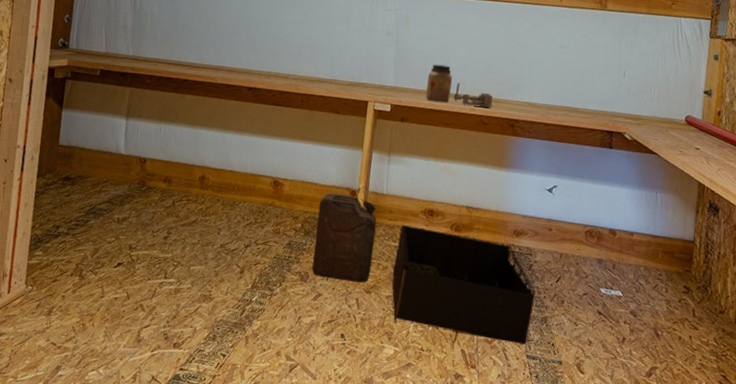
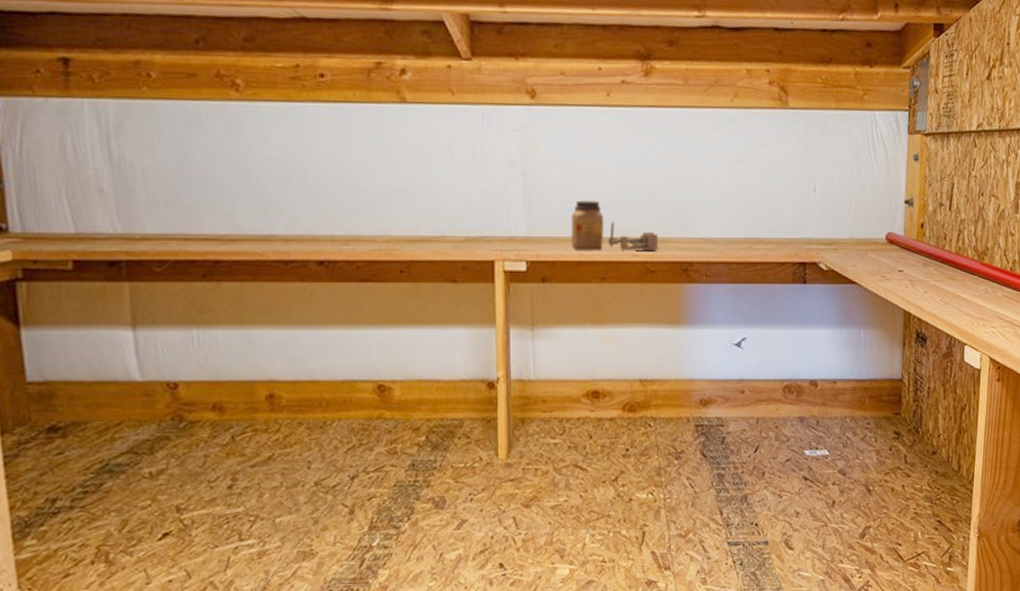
jerry can: present [312,193,378,283] -> none [446,389,528,498]
storage bin: present [392,225,536,346] -> none [555,415,731,537]

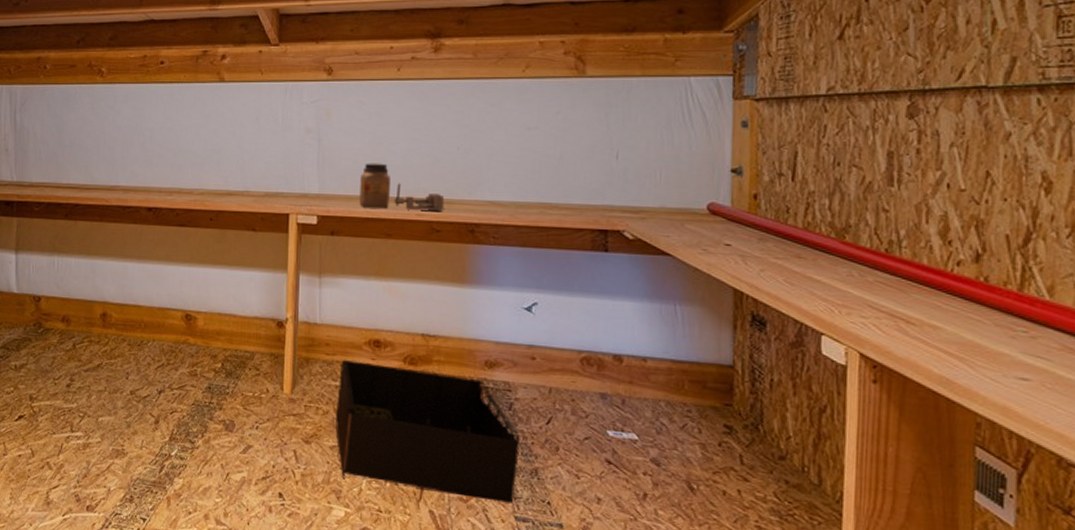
storage bin: none [555,415,731,537] -> present [334,360,520,505]

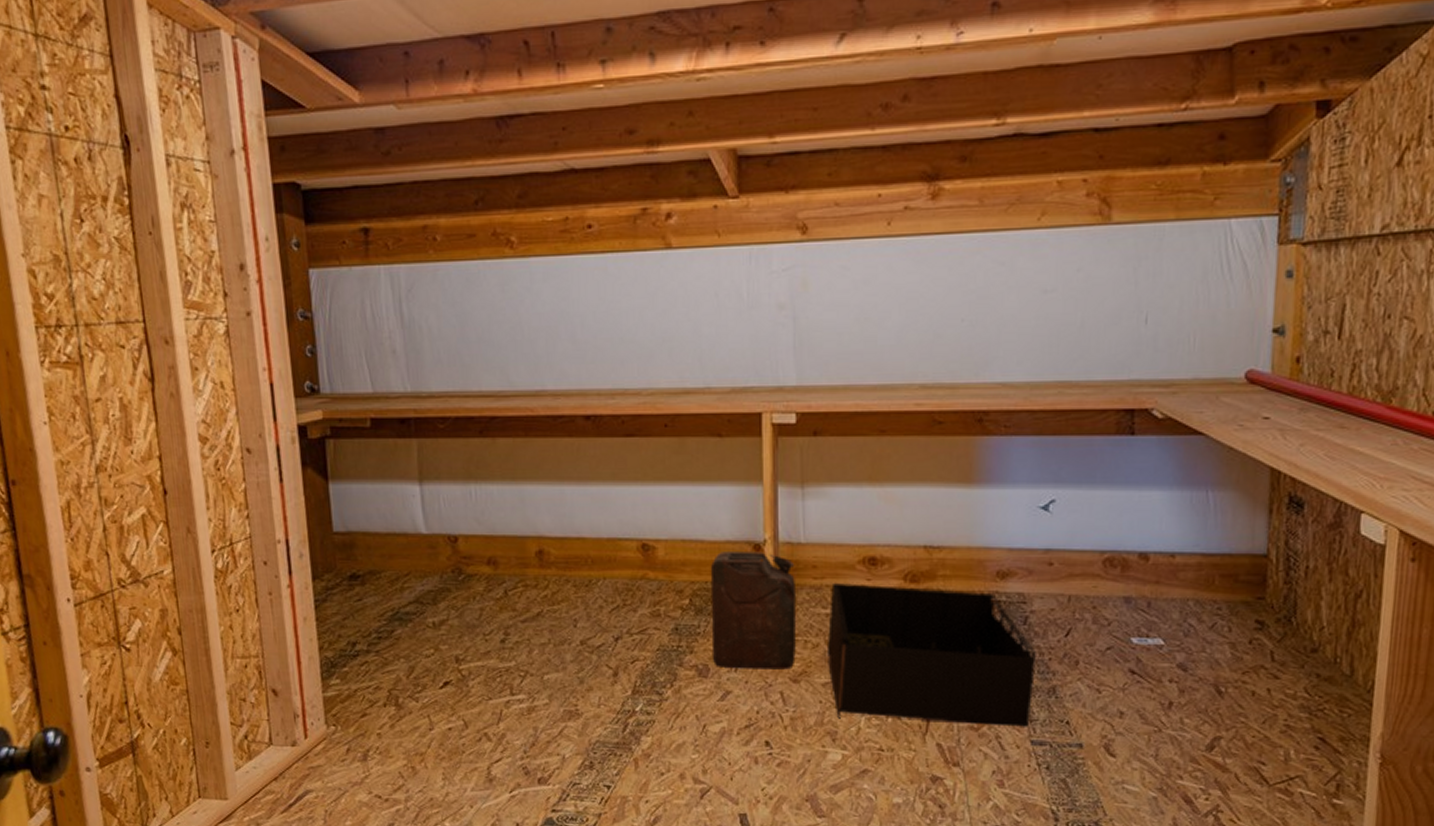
jerry can: none [237,326,312,431] -> present [710,552,797,670]
jar: present [359,163,390,210] -> none [846,343,882,401]
bench vise: present [394,183,445,211] -> none [887,367,948,399]

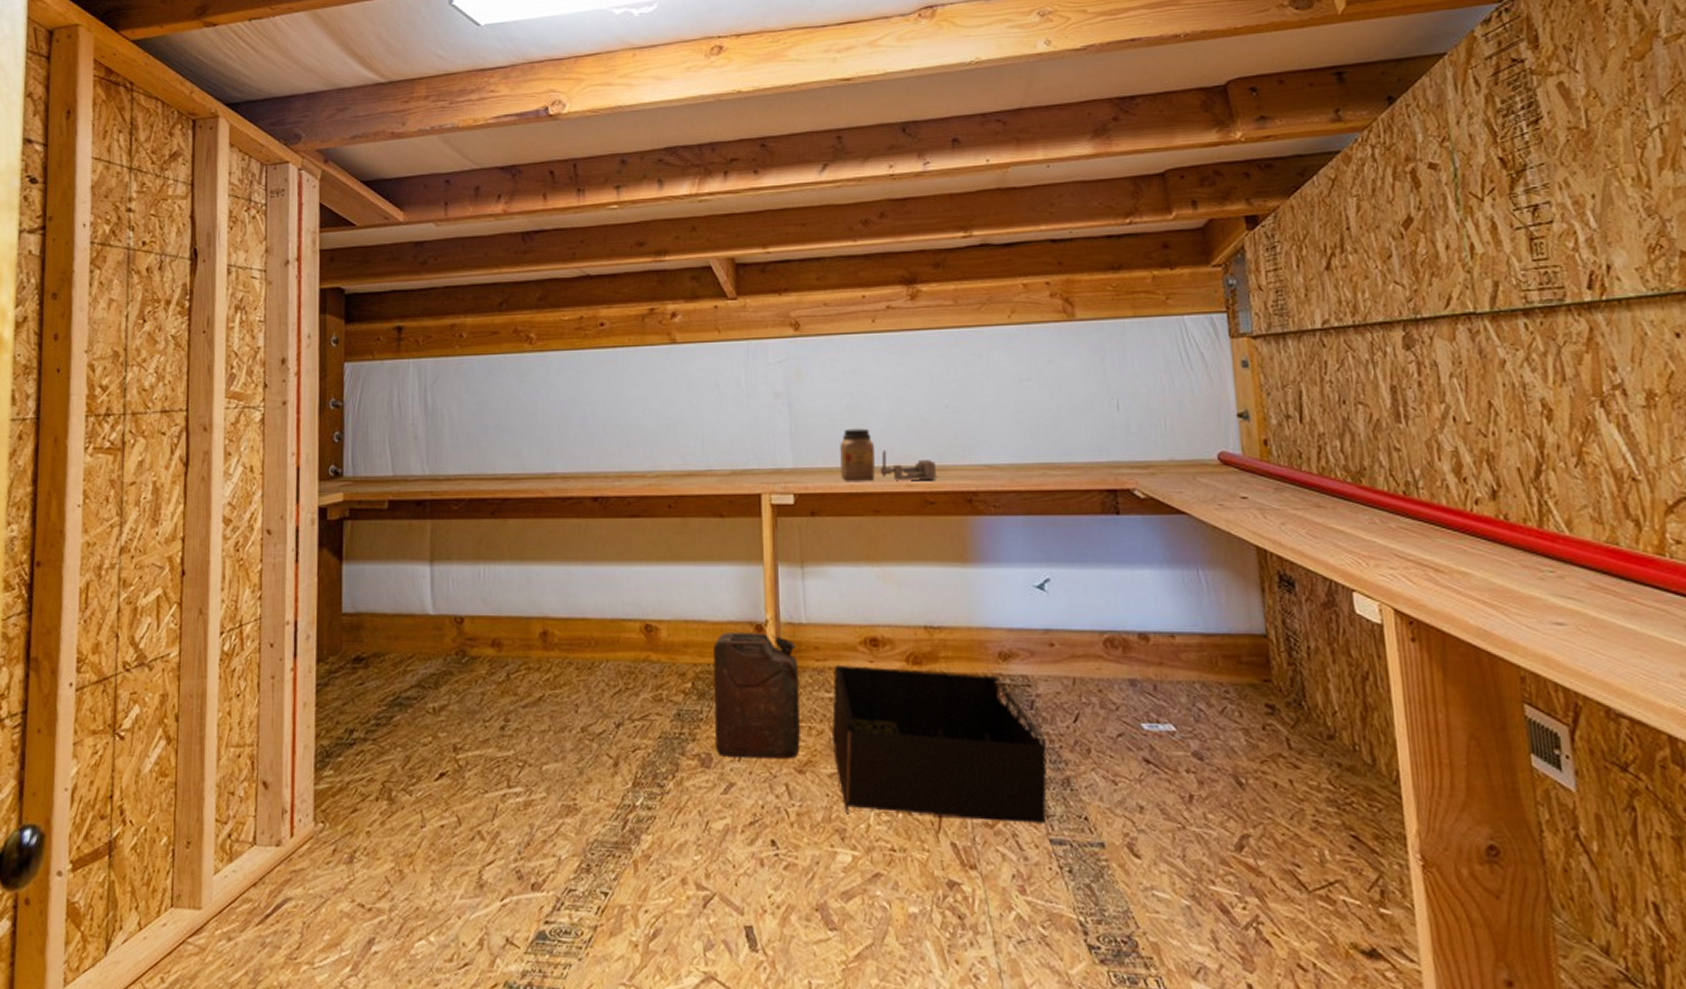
jar: none [846,343,882,401] -> present [840,428,875,483]
bench vise: none [887,367,948,399] -> present [880,450,937,480]

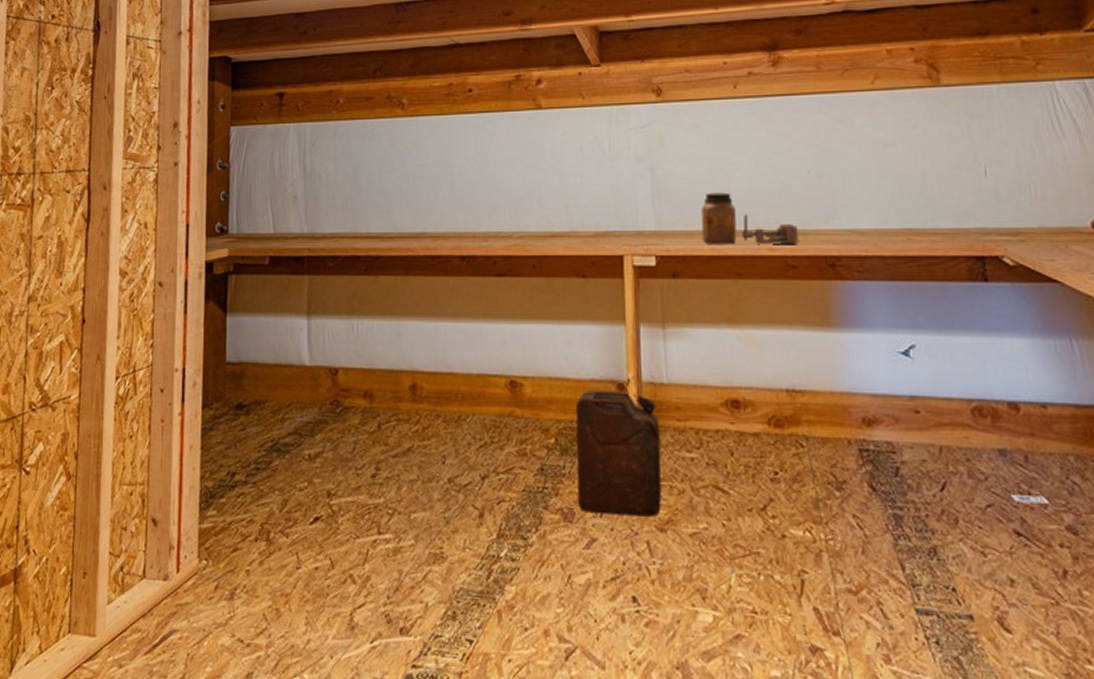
storage bin: present [831,666,1047,825] -> none [692,426,913,594]

